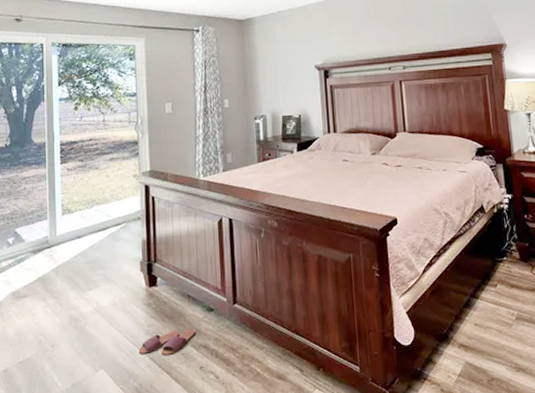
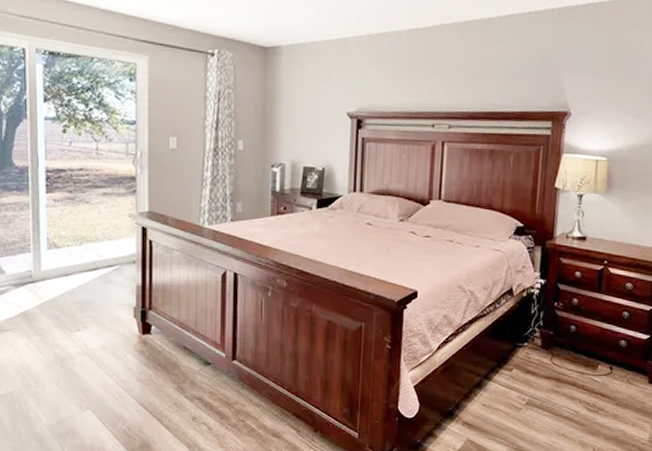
slippers: present [139,329,197,355] -> none [129,379,191,403]

